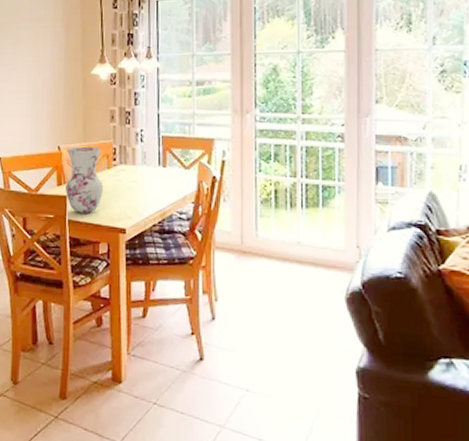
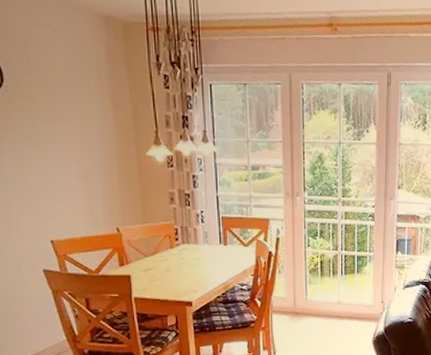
vase: present [66,146,104,213] -> none [127,227,168,290]

